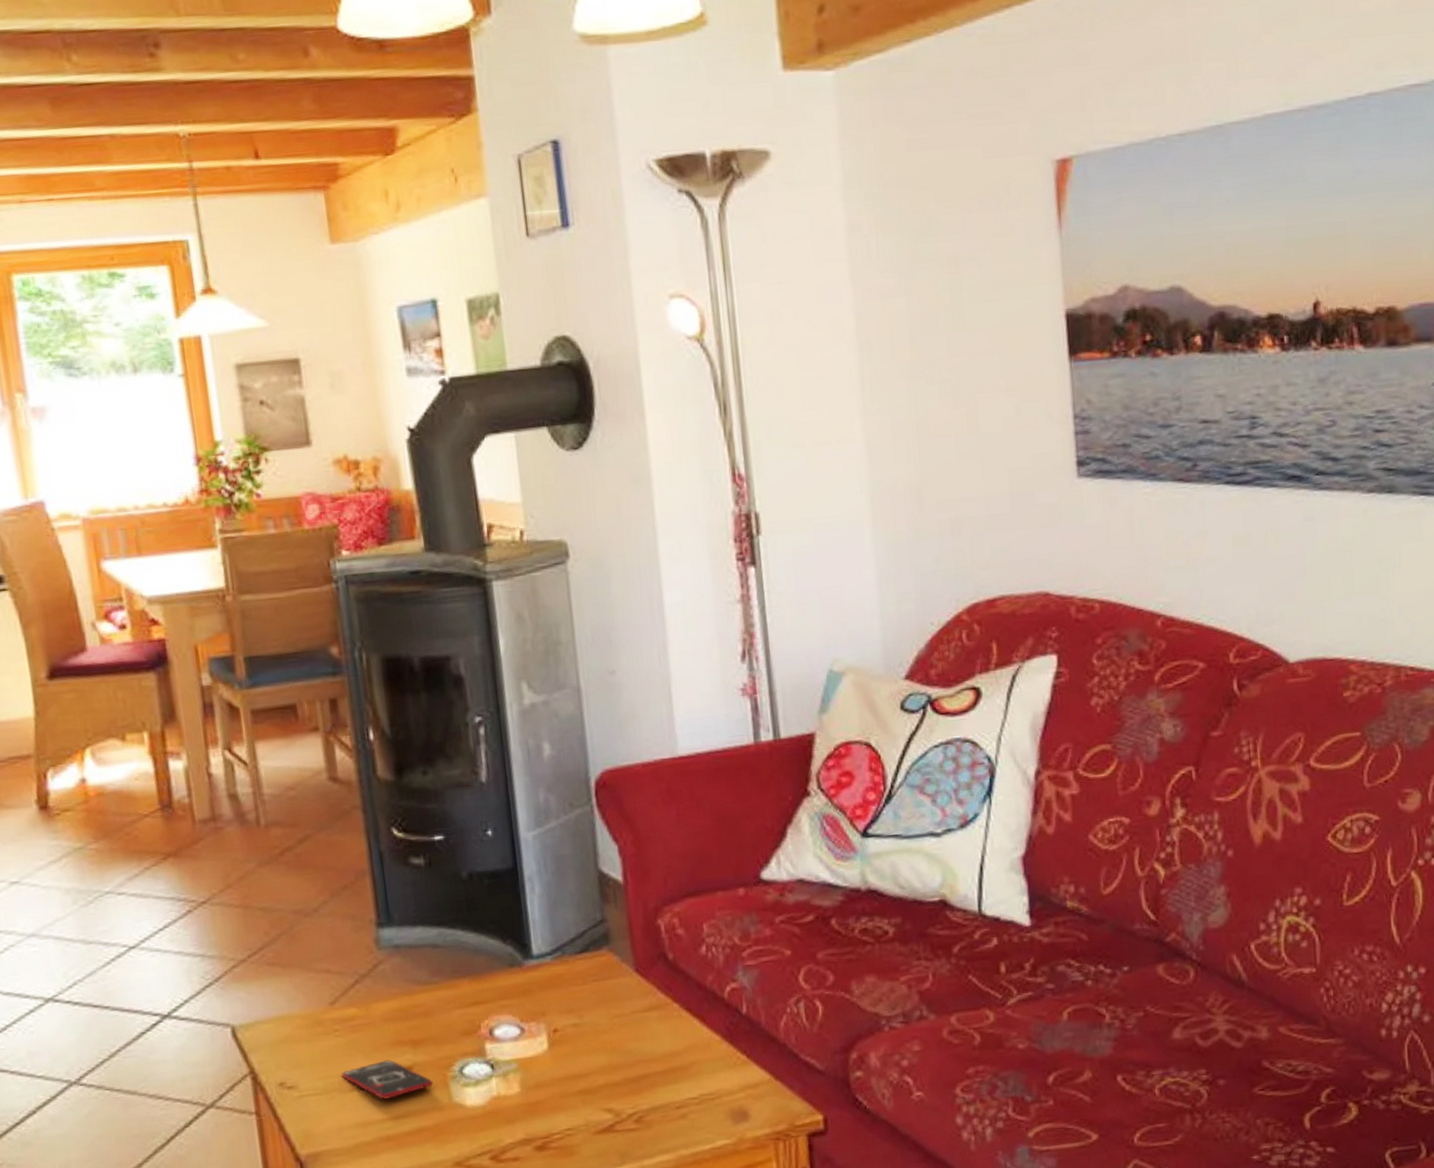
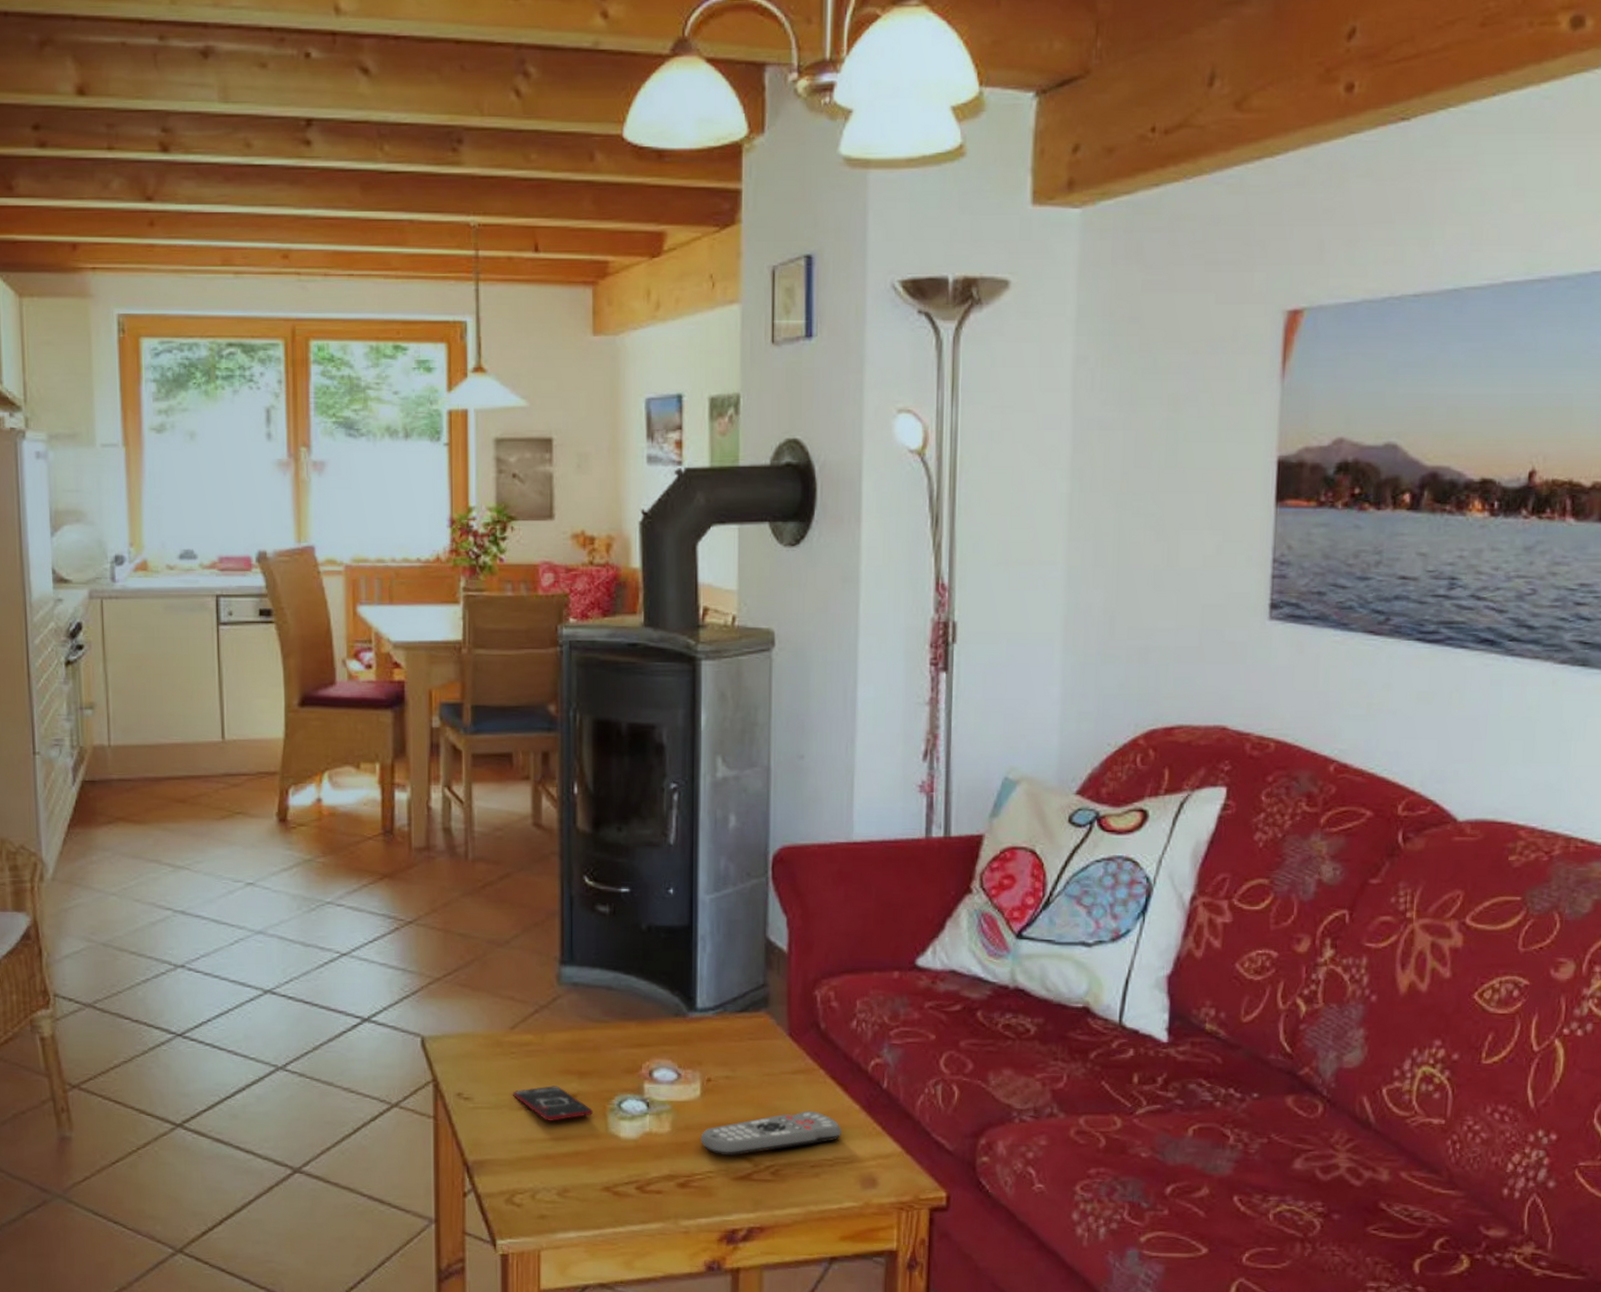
remote control: none [553,1048,704,1110] -> present [700,1110,841,1156]

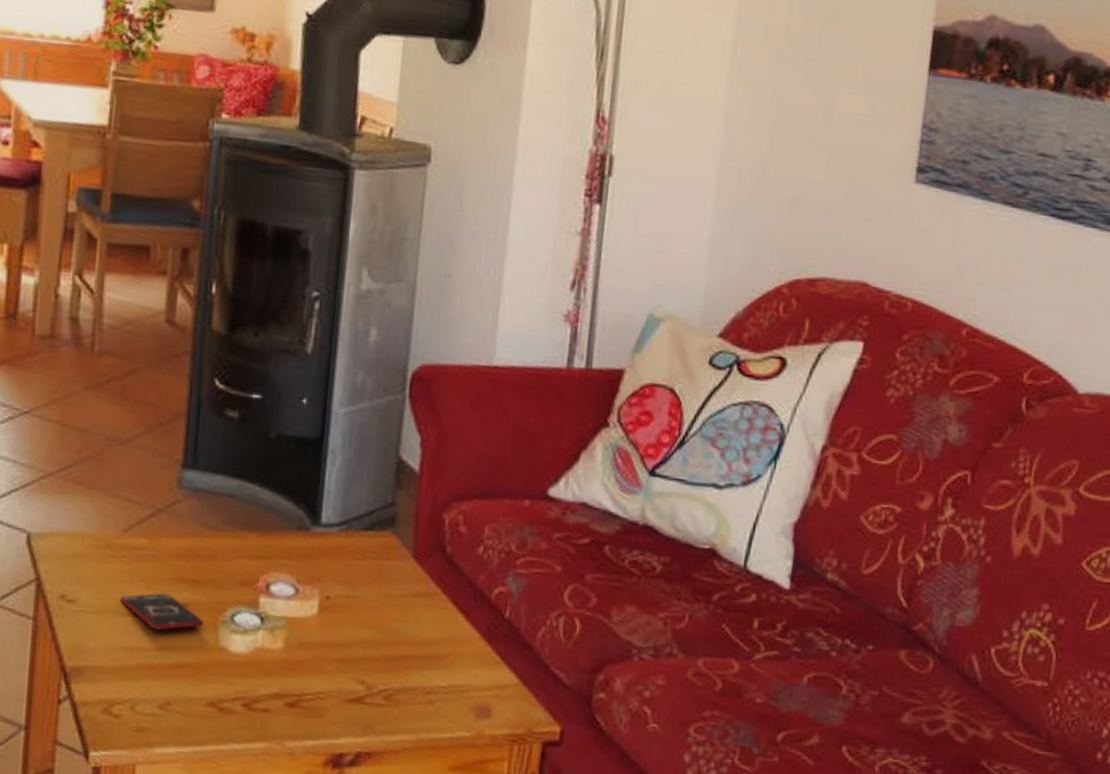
remote control: present [700,1110,841,1156] -> none [313,635,460,677]

